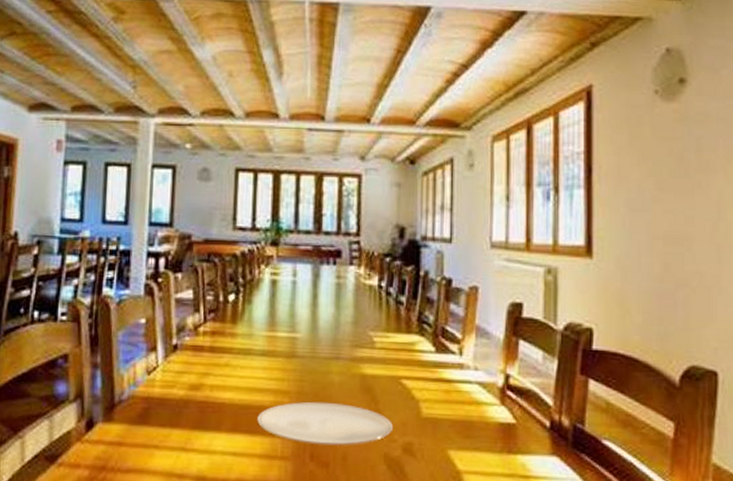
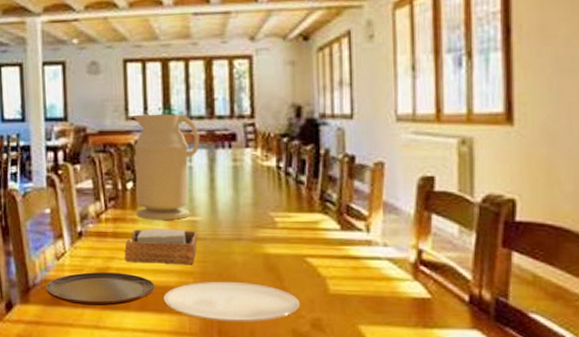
plate: none [132,389,250,426] -> present [45,272,156,306]
napkin holder: none [220,344,296,384] -> present [124,228,198,265]
water jug: none [235,225,306,336] -> present [133,114,200,220]

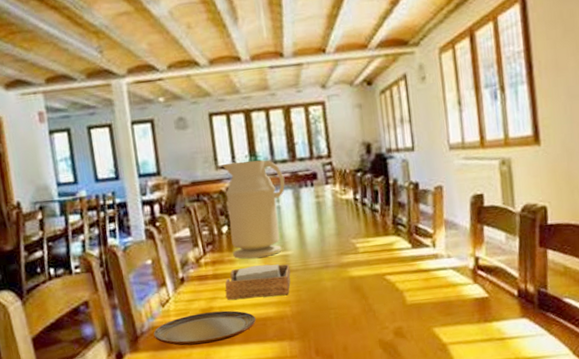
plate: present [164,281,301,323] -> none [264,304,384,343]

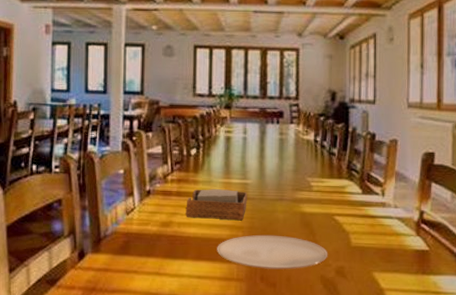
plate: present [153,310,257,346] -> none [115,226,211,255]
water jug: present [222,160,285,259] -> none [197,92,254,182]
plate: none [264,304,384,343] -> present [217,234,328,270]

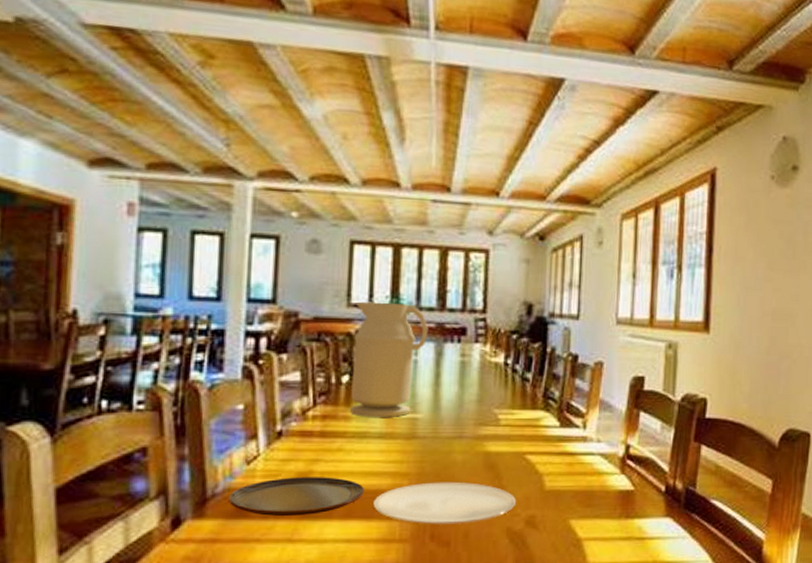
plate: none [115,226,211,255] -> present [228,477,365,516]
napkin holder: present [186,189,247,221] -> none [332,427,417,466]
water jug: none [197,92,254,182] -> present [349,301,429,417]

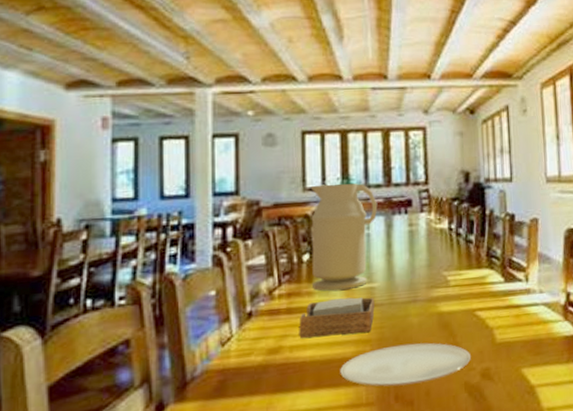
plate: present [228,477,365,516] -> none [206,350,332,393]
napkin holder: none [332,427,417,466] -> present [299,297,375,339]

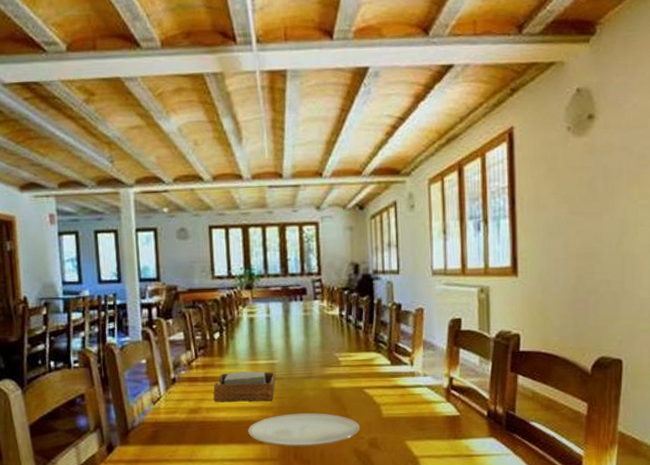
water jug: present [310,183,378,291] -> none [218,273,276,365]

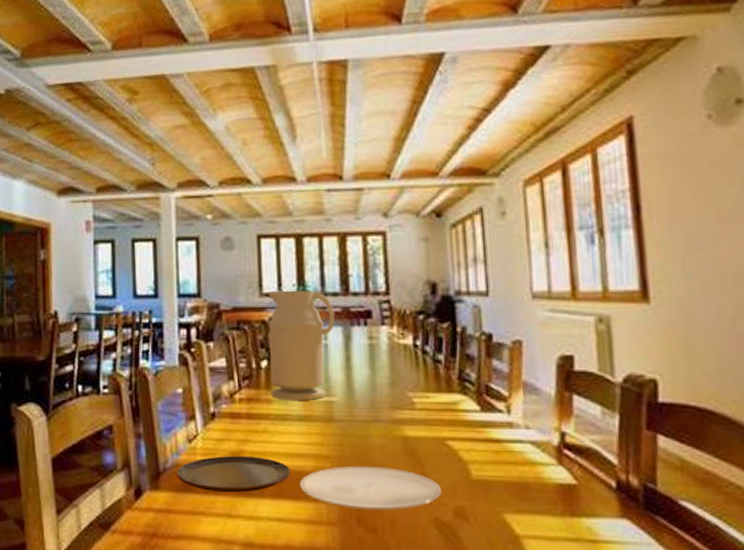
plate: none [143,412,241,442] -> present [176,456,291,492]
napkin holder: present [213,371,276,403] -> none [259,409,334,449]
water jug: none [218,273,276,365] -> present [267,290,335,400]

